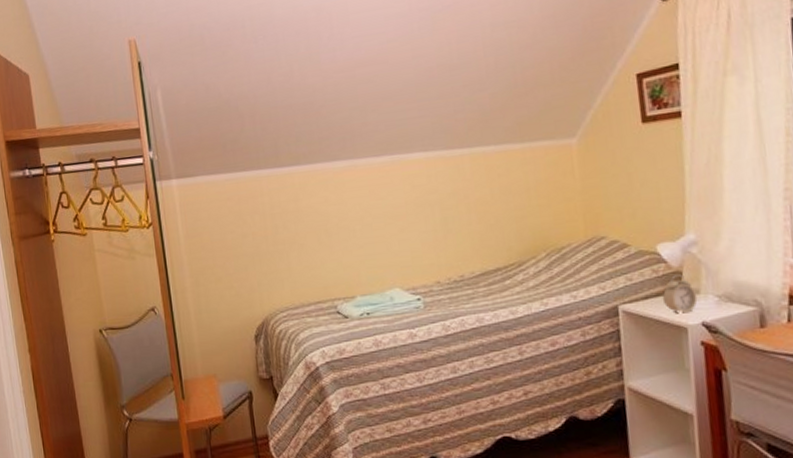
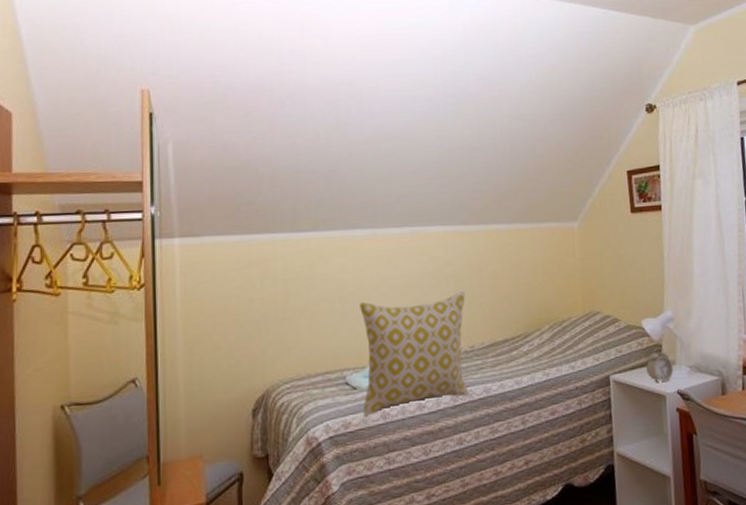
pillow: none [345,219,462,344] -> present [360,291,470,416]

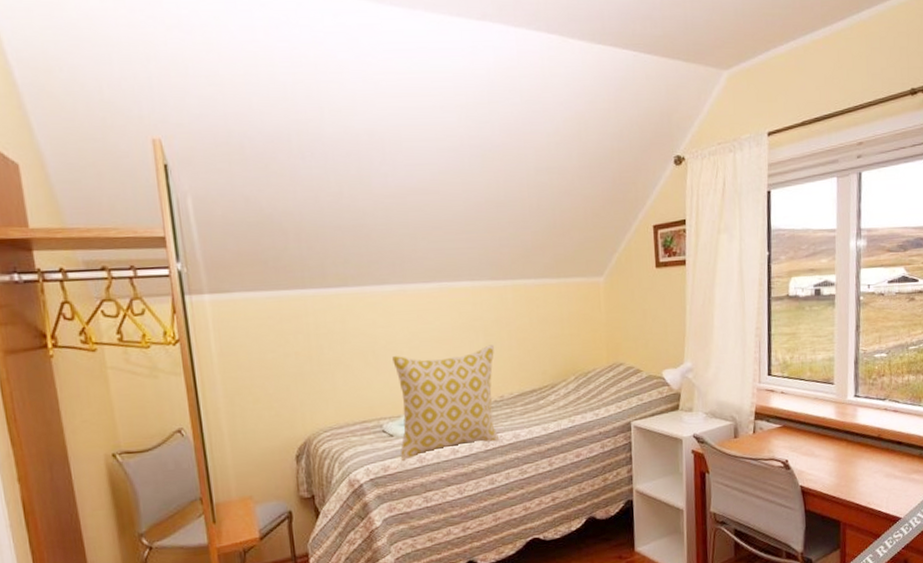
alarm clock: present [645,347,674,382] -> none [664,395,691,427]

